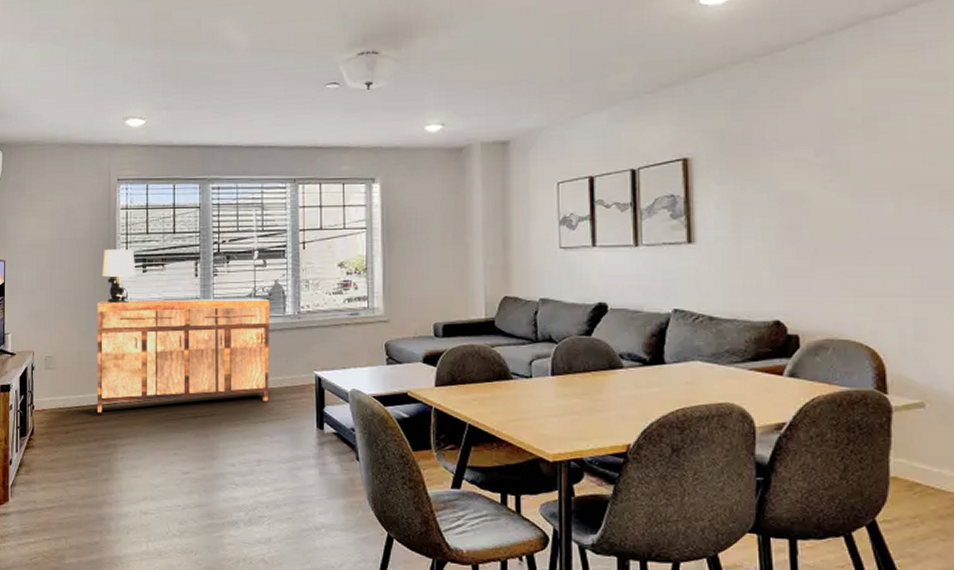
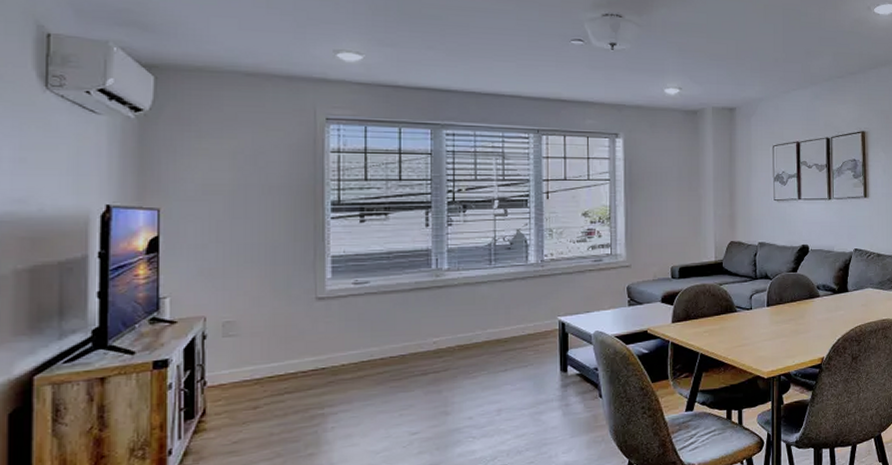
sideboard: present [97,298,270,414] -> none [298,247,512,382]
table lamp: present [101,248,136,303] -> none [304,196,352,256]

